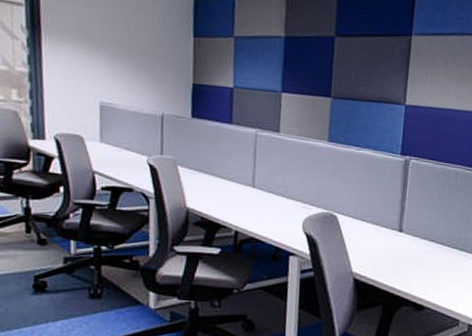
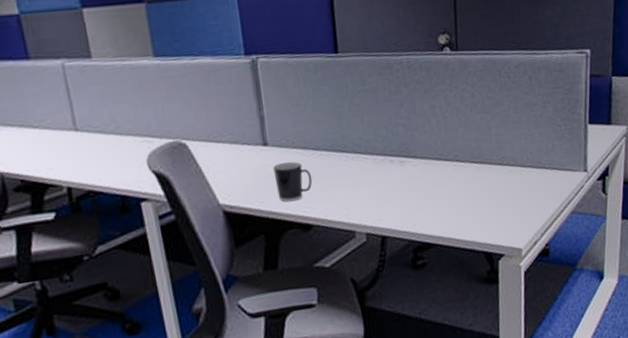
mug: none [401,249,433,283] -> present [273,162,313,202]

